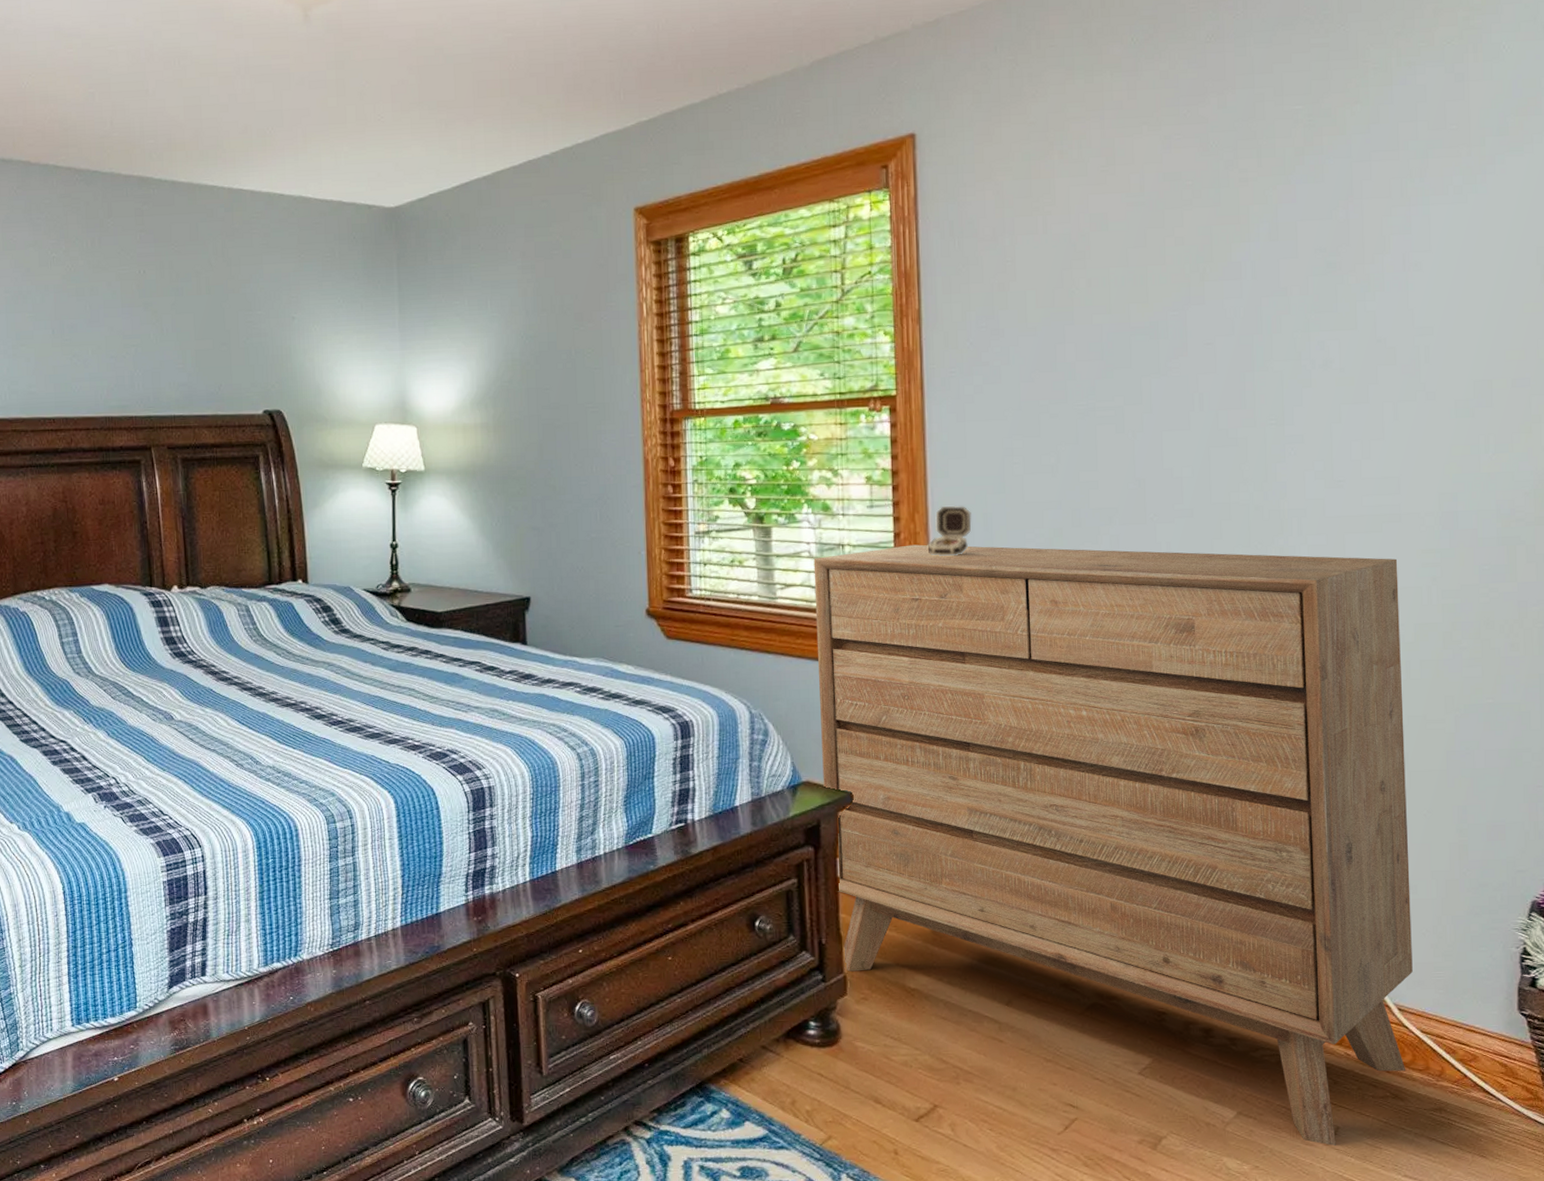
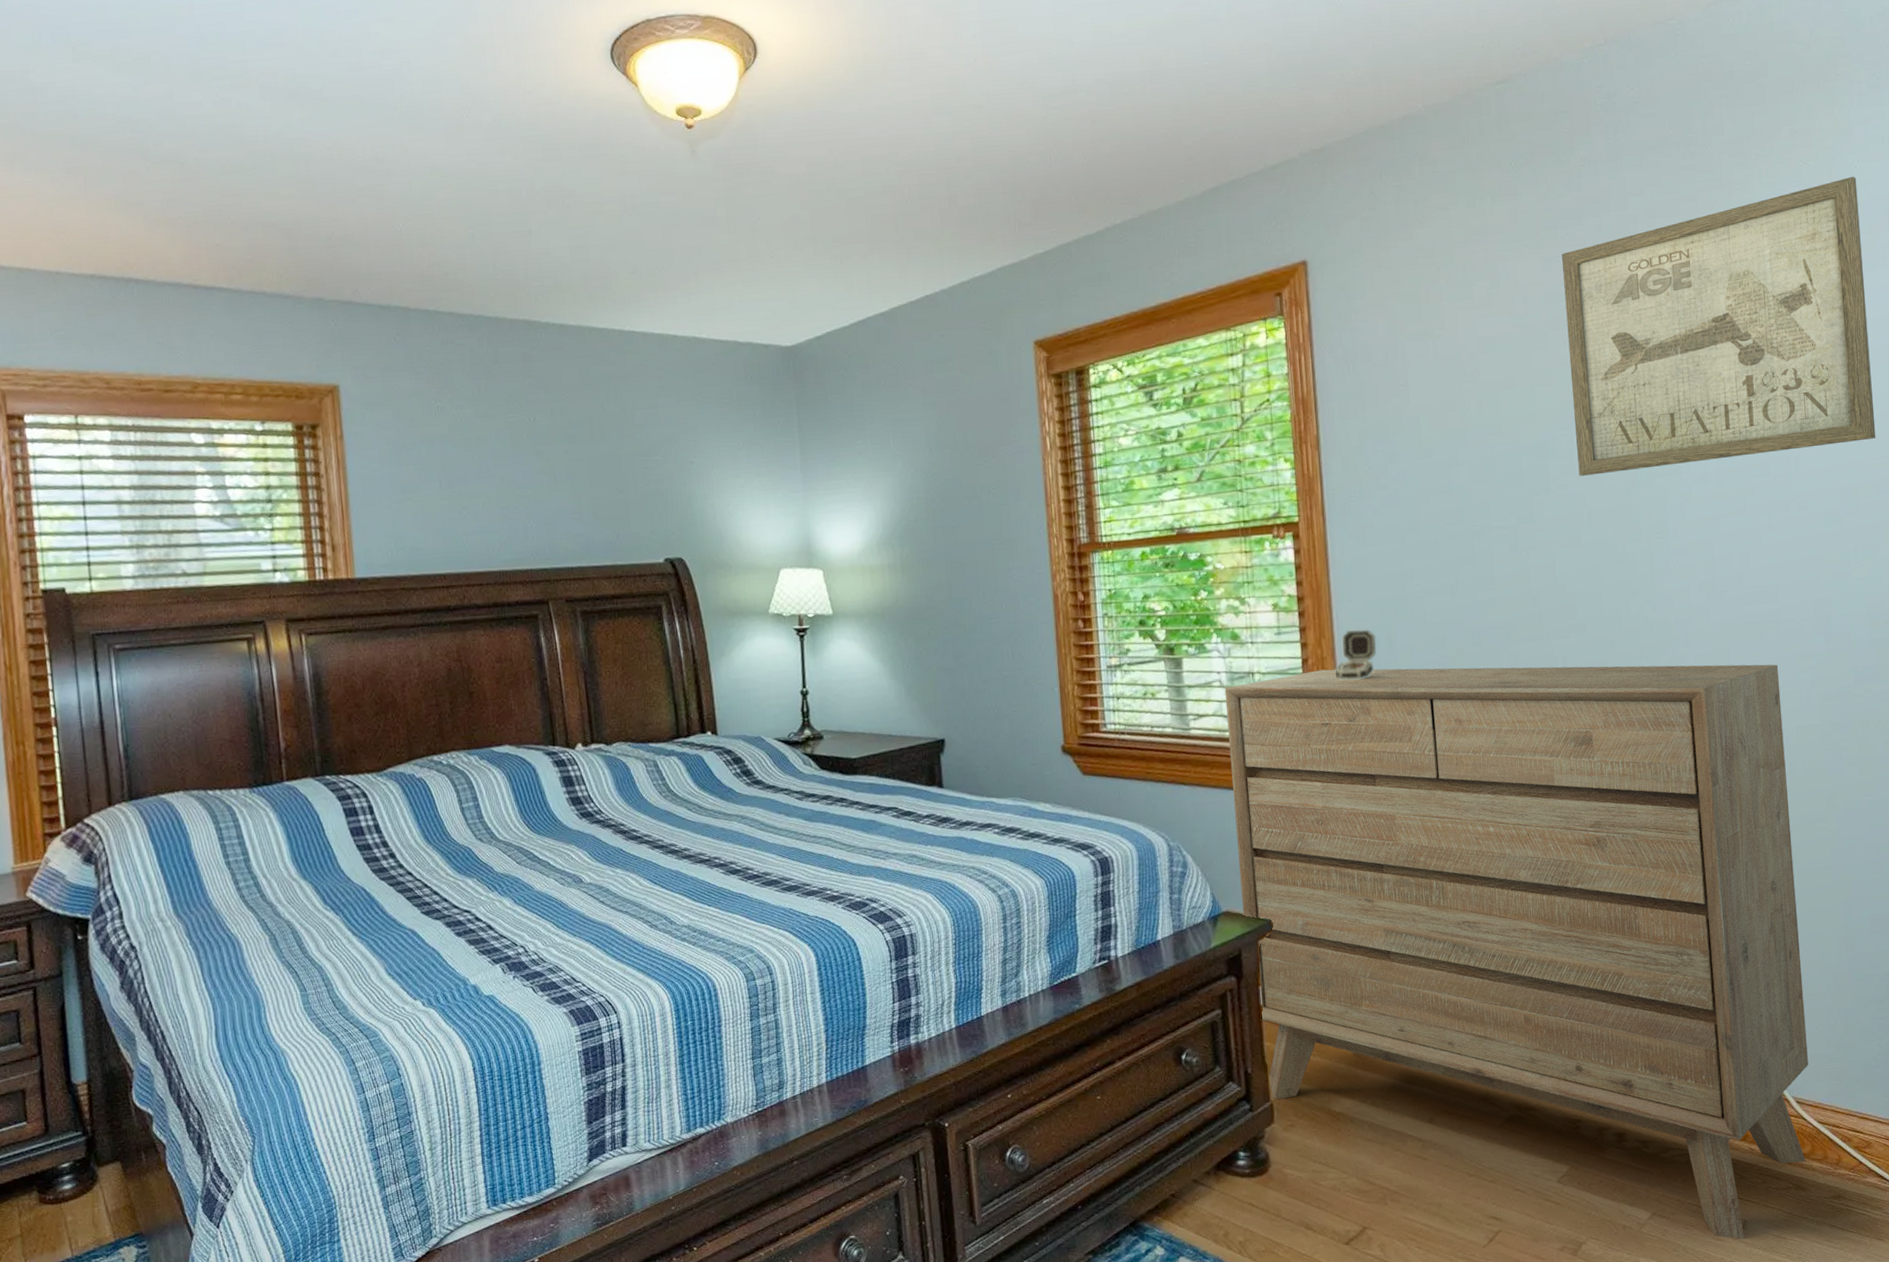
wall art: none [1183,56,1515,359] -> present [1562,176,1876,476]

